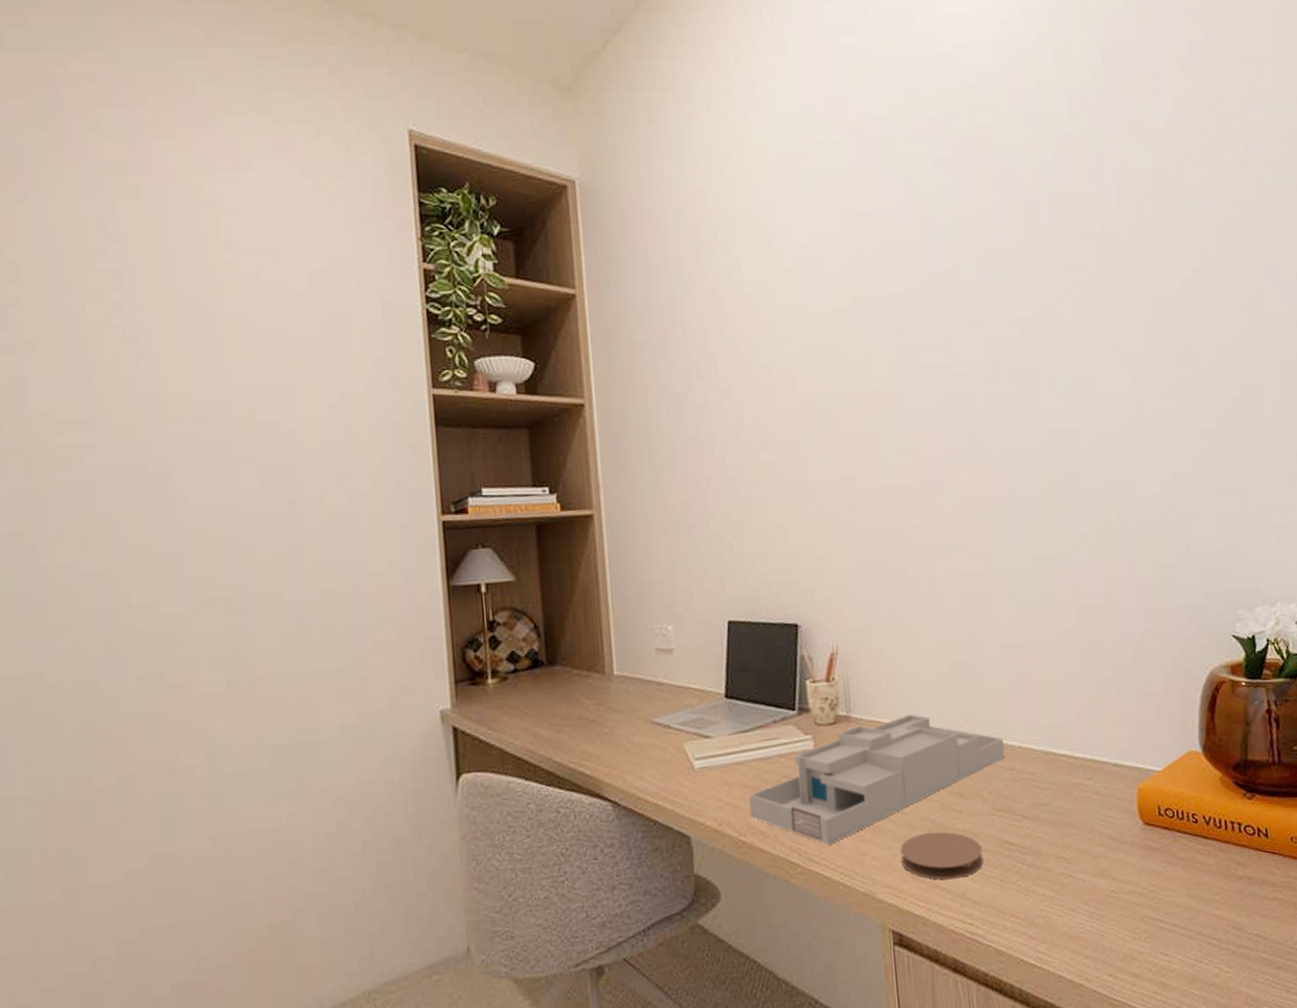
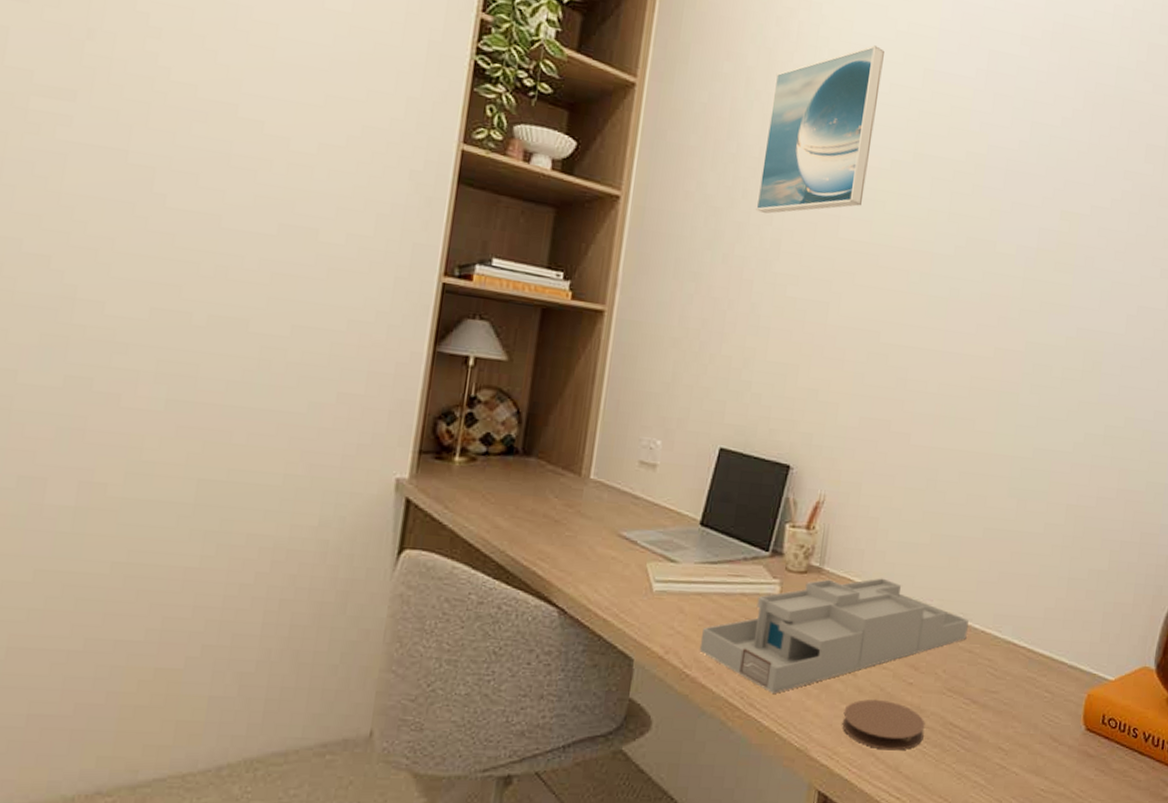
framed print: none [704,203,812,389] -> present [756,45,884,214]

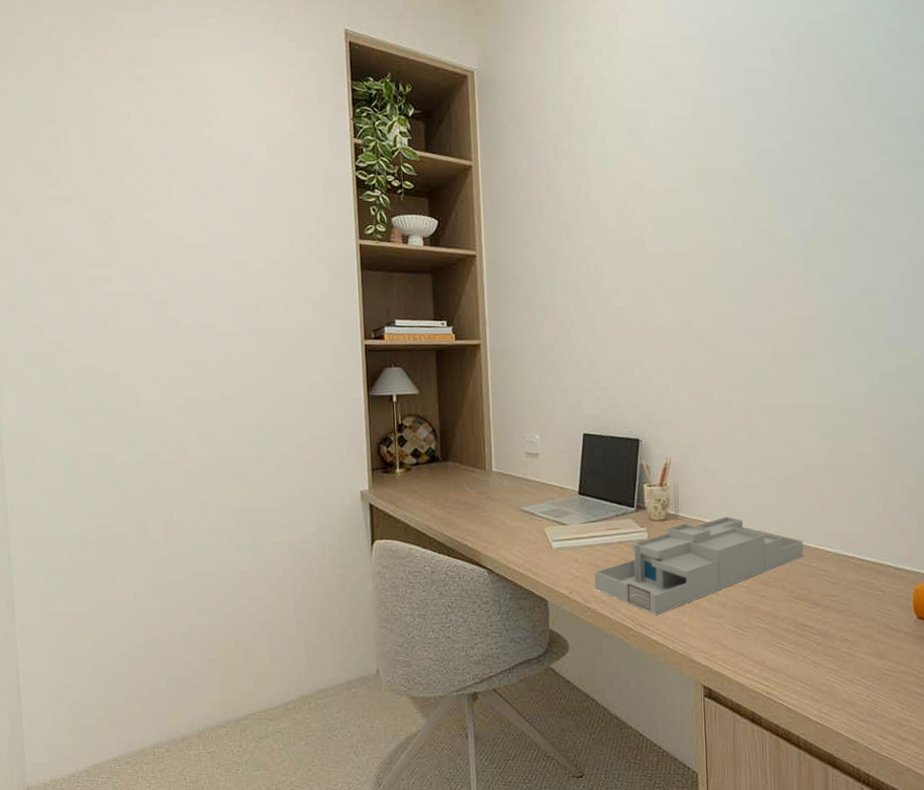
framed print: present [756,45,884,214] -> none [576,90,661,245]
coaster: present [842,699,925,751] -> none [713,611,781,650]

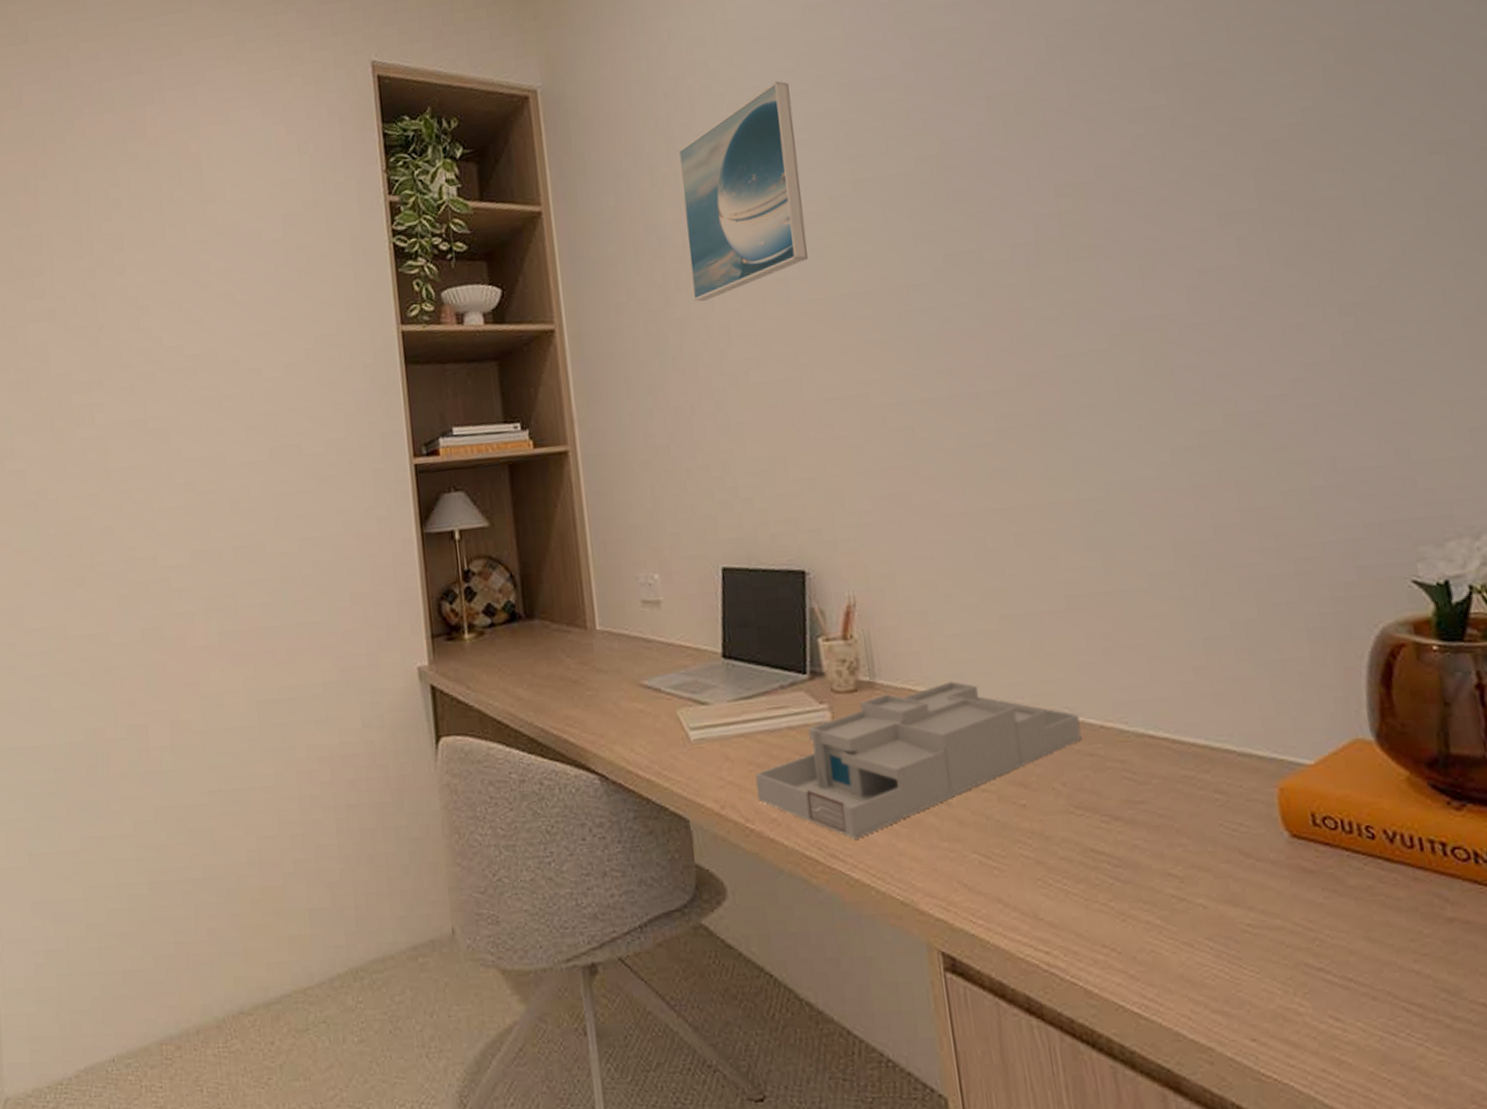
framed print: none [576,90,661,245] -> present [678,81,808,302]

